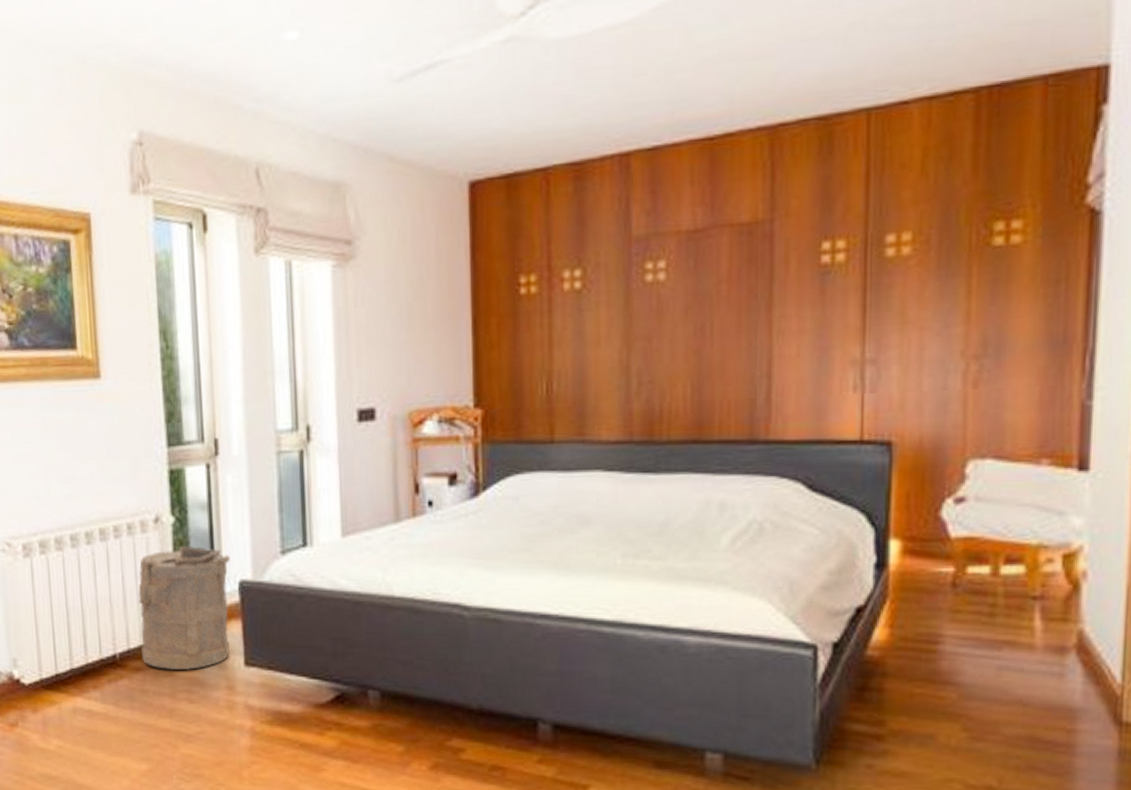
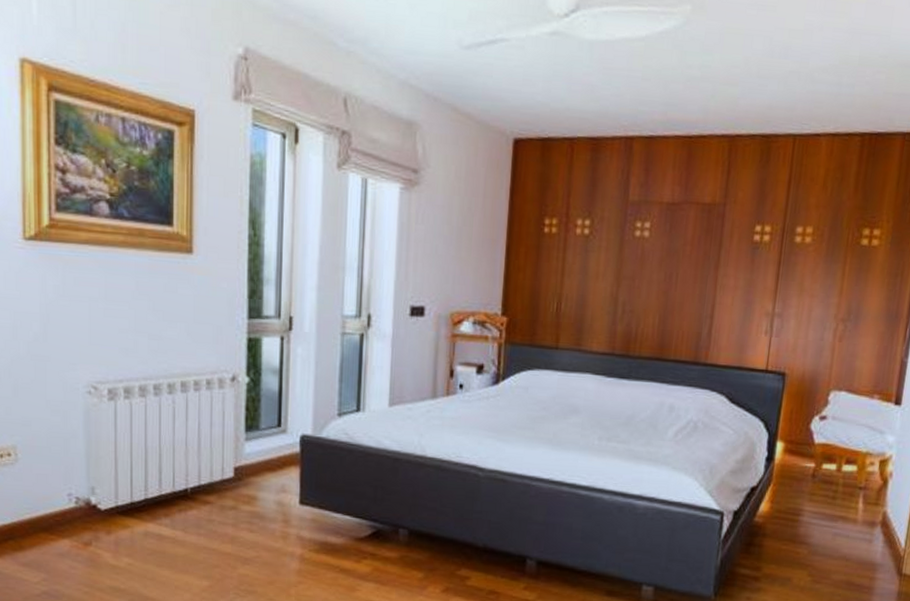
laundry hamper: present [138,545,230,671] -> none [210,402,295,506]

